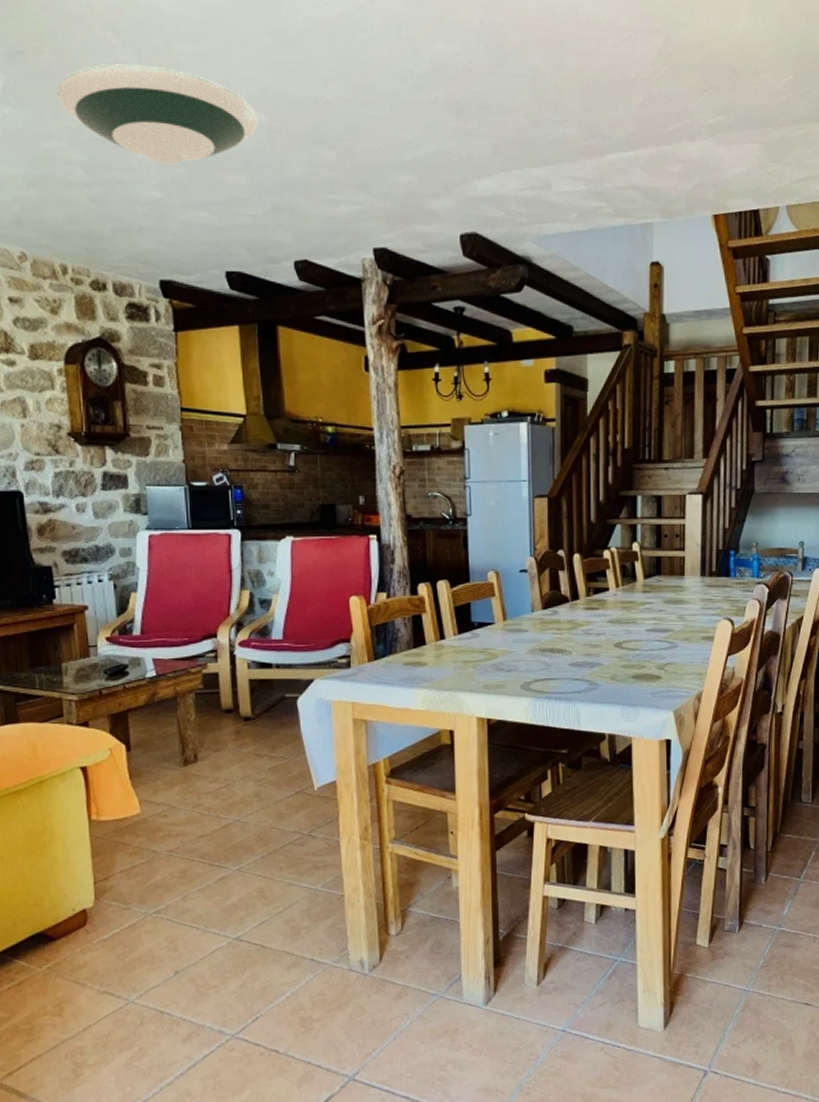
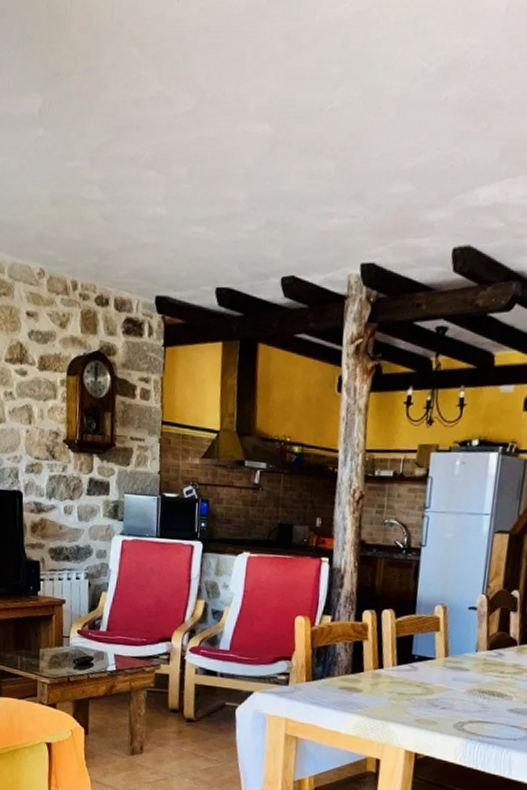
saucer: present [57,64,259,165] -> none [84,81,264,181]

